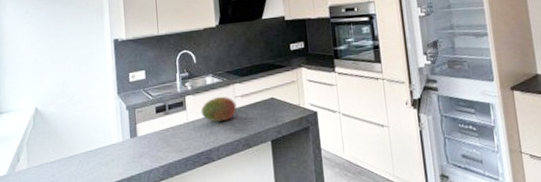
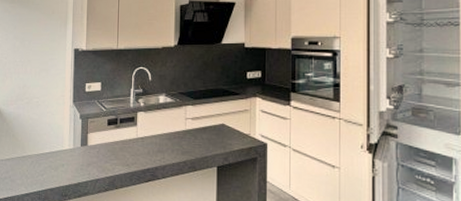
fruit: present [201,96,237,122] -> none [151,116,187,142]

